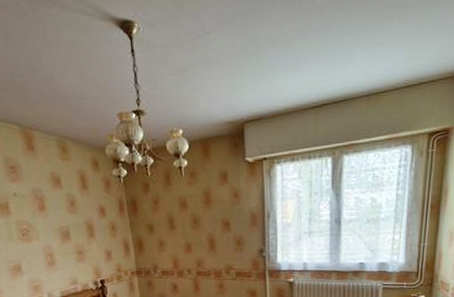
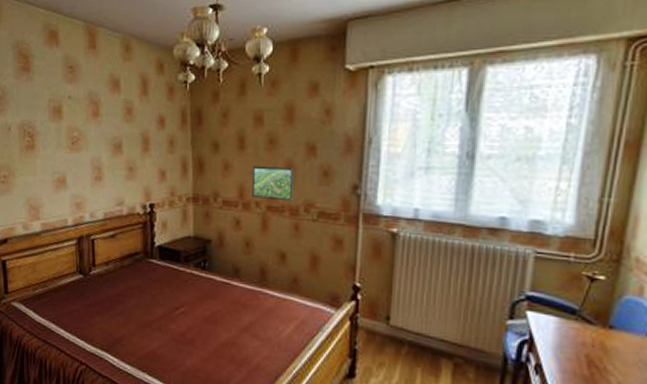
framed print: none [182,241,216,267] -> present [251,165,294,202]

